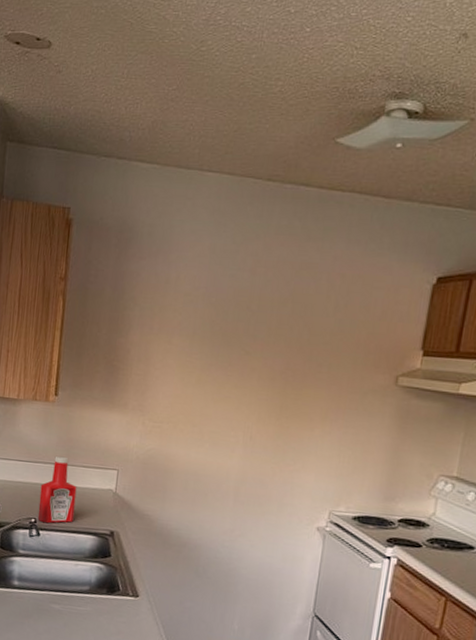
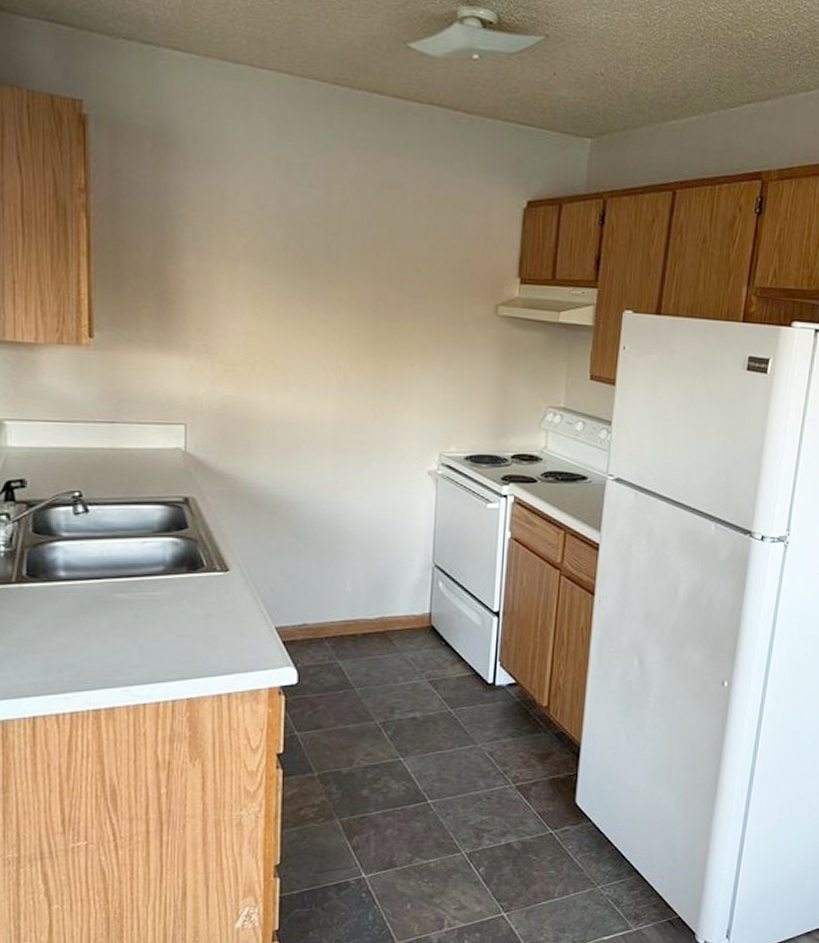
ketchup bottle: present [37,456,77,524] -> none [82,412,133,496]

